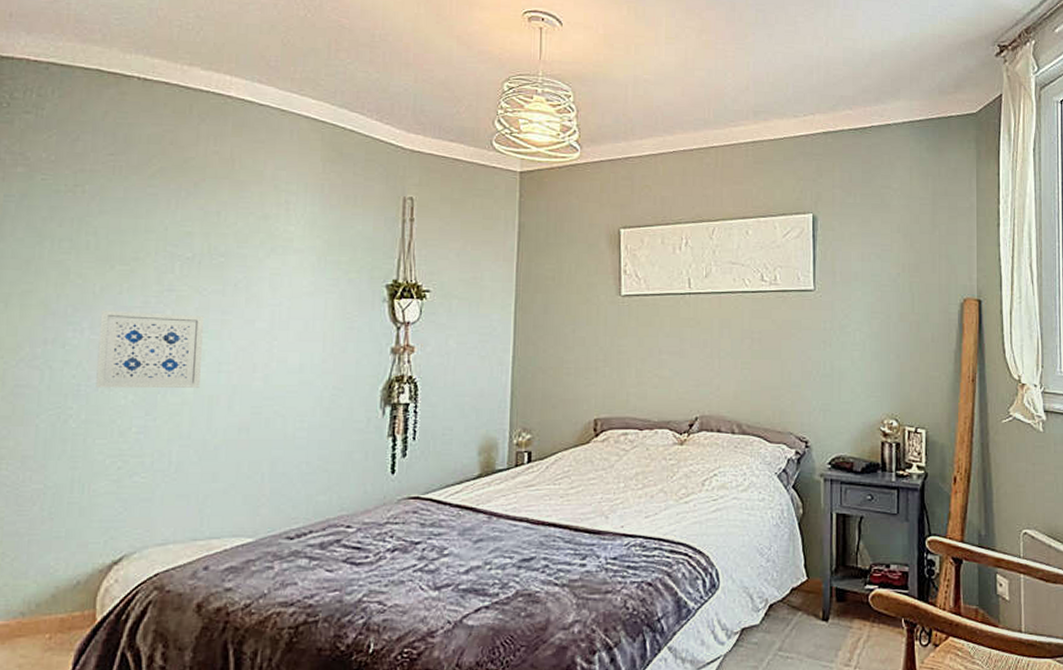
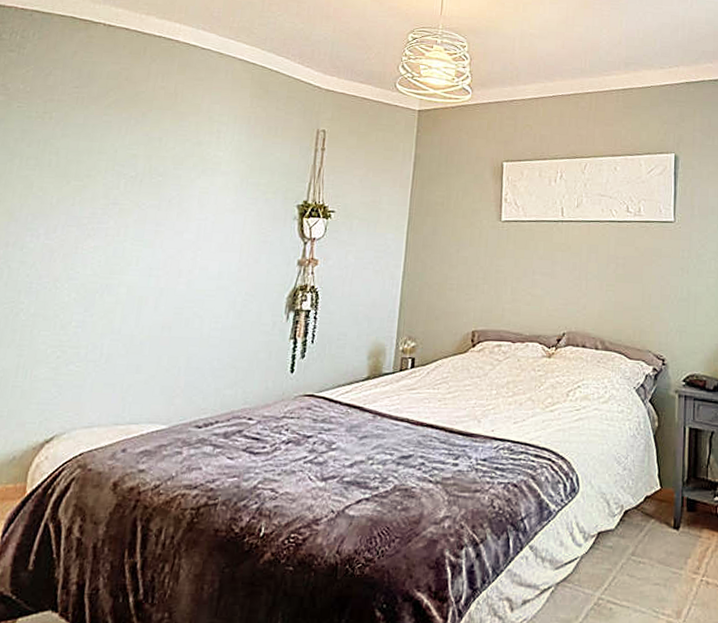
wall art: present [96,309,205,389] -> none [45,218,141,289]

